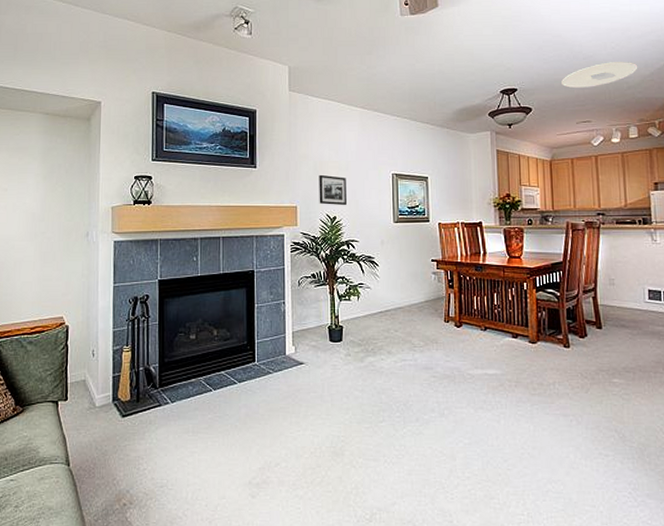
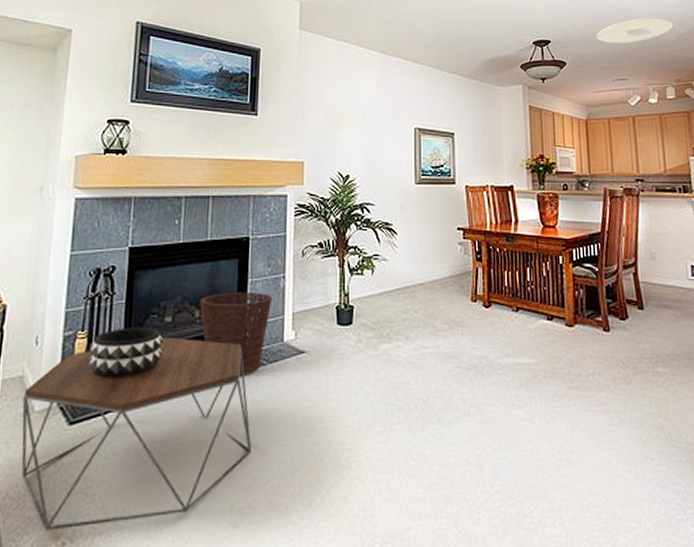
coffee table: none [86,350,264,495] -> present [21,336,252,531]
decorative bowl: none [132,343,190,383] -> present [88,327,164,379]
basket: none [217,314,275,381] -> present [200,291,272,376]
picture frame: present [319,174,348,206] -> none [330,126,363,163]

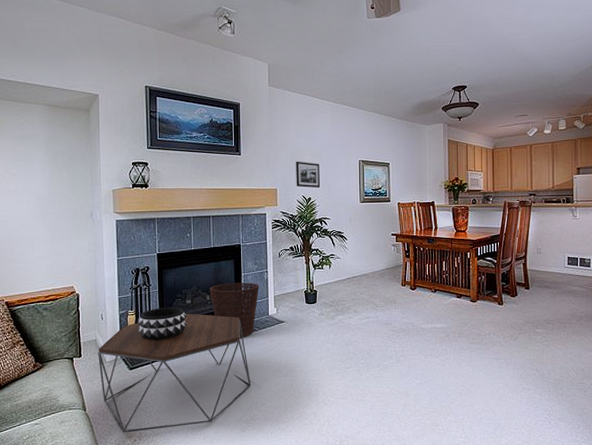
picture frame: none [330,126,363,163] -> present [296,161,321,188]
ceiling light: present [596,18,674,43] -> none [504,63,569,86]

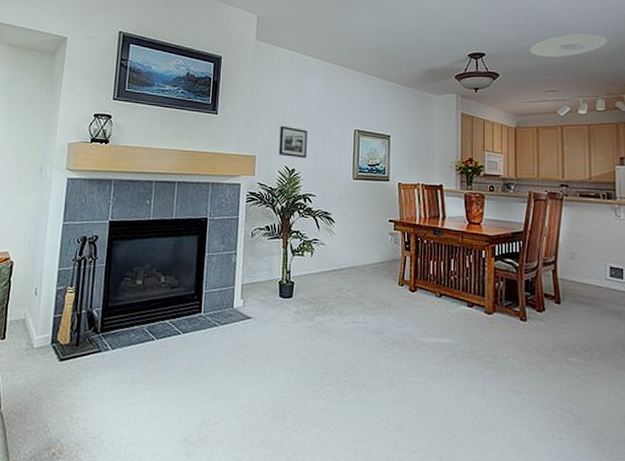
coffee table: present [98,313,252,433] -> none [23,296,205,443]
decorative bowl: present [137,307,187,341] -> none [75,286,135,327]
basket: present [209,282,259,338] -> none [165,263,225,333]
ceiling light: none [504,63,569,86] -> present [530,33,608,57]

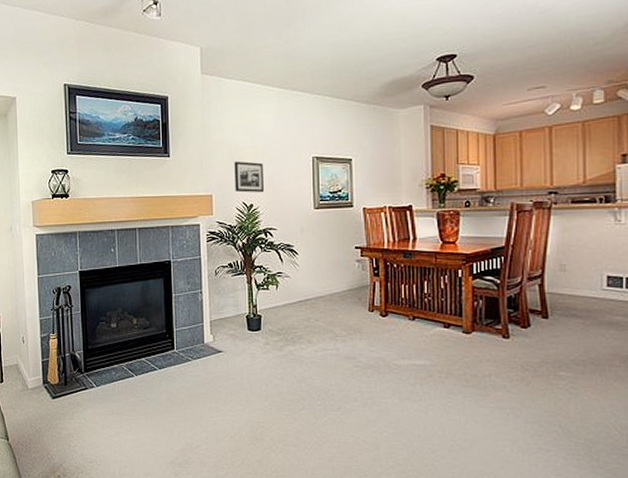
ceiling light: present [530,33,608,57] -> none [511,12,609,49]

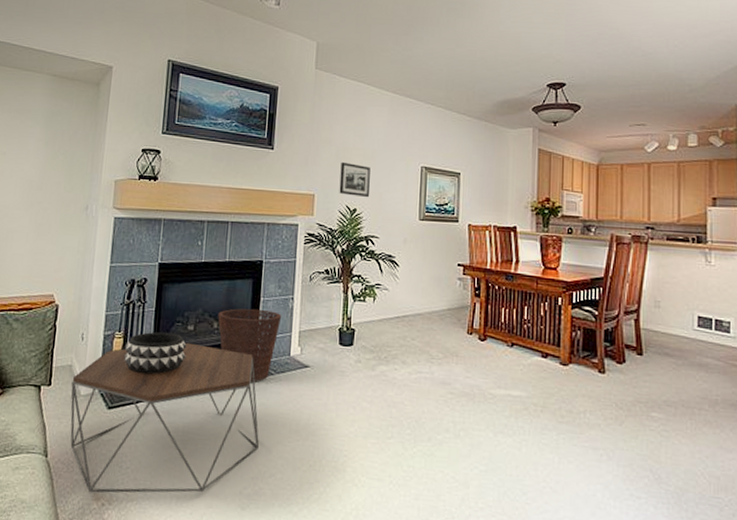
coffee table: none [20,338,185,468] -> present [70,342,260,493]
decorative bowl: none [59,331,112,368] -> present [124,331,187,374]
basket: none [136,304,192,368] -> present [218,308,281,382]

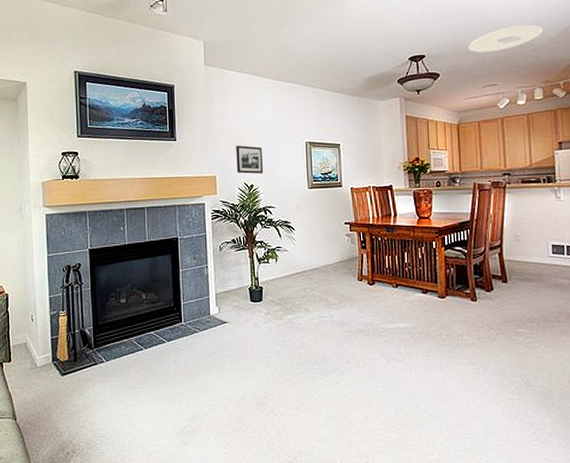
coffee table: present [70,342,260,493] -> none [28,313,193,445]
decorative bowl: present [124,331,187,374] -> none [69,307,122,344]
basket: present [218,308,281,382] -> none [145,279,199,340]
ceiling light: none [616,61,703,88] -> present [468,24,544,52]

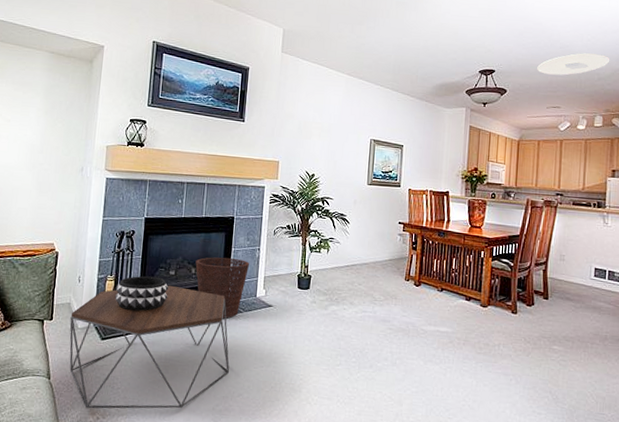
coffee table: none [28,313,193,445] -> present [69,285,230,409]
decorative bowl: none [69,307,122,344] -> present [115,275,169,311]
basket: none [145,279,199,340] -> present [195,257,249,319]
picture frame: present [236,145,264,174] -> none [300,133,327,165]

